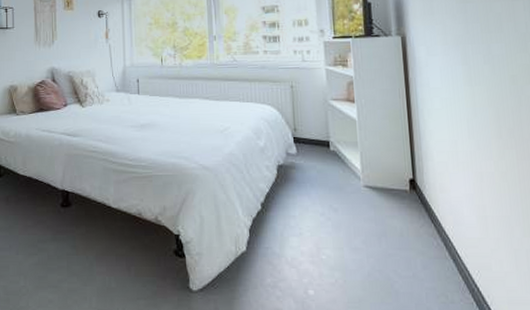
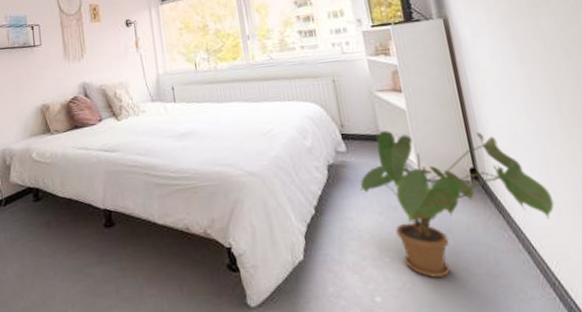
house plant: none [306,138,483,276] -> present [360,131,555,278]

